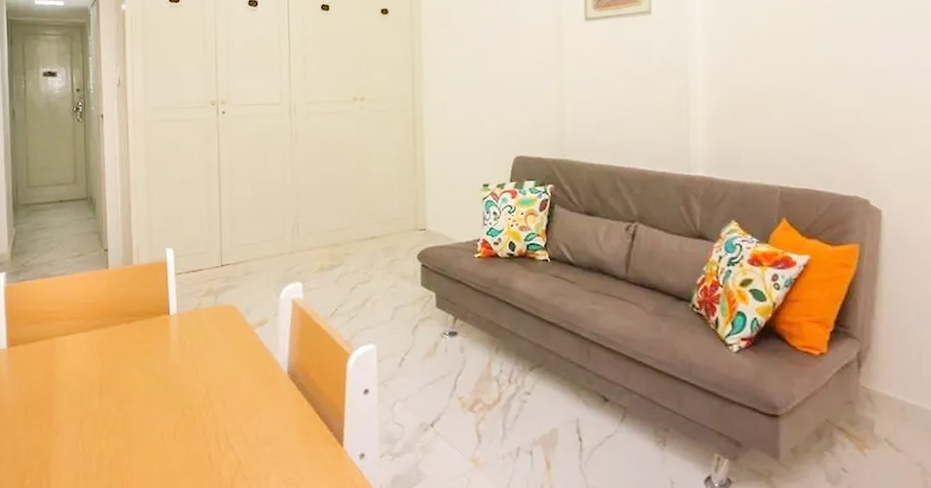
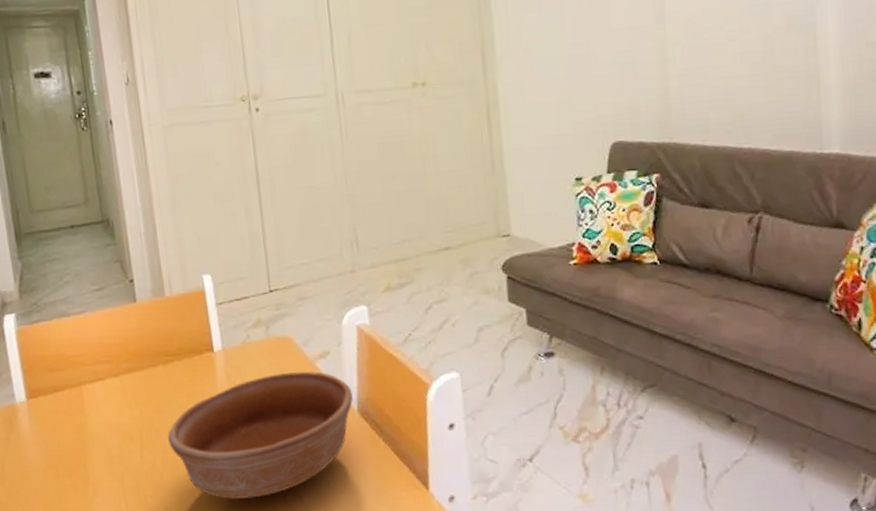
bowl: none [124,336,284,446] -> present [168,371,353,500]

